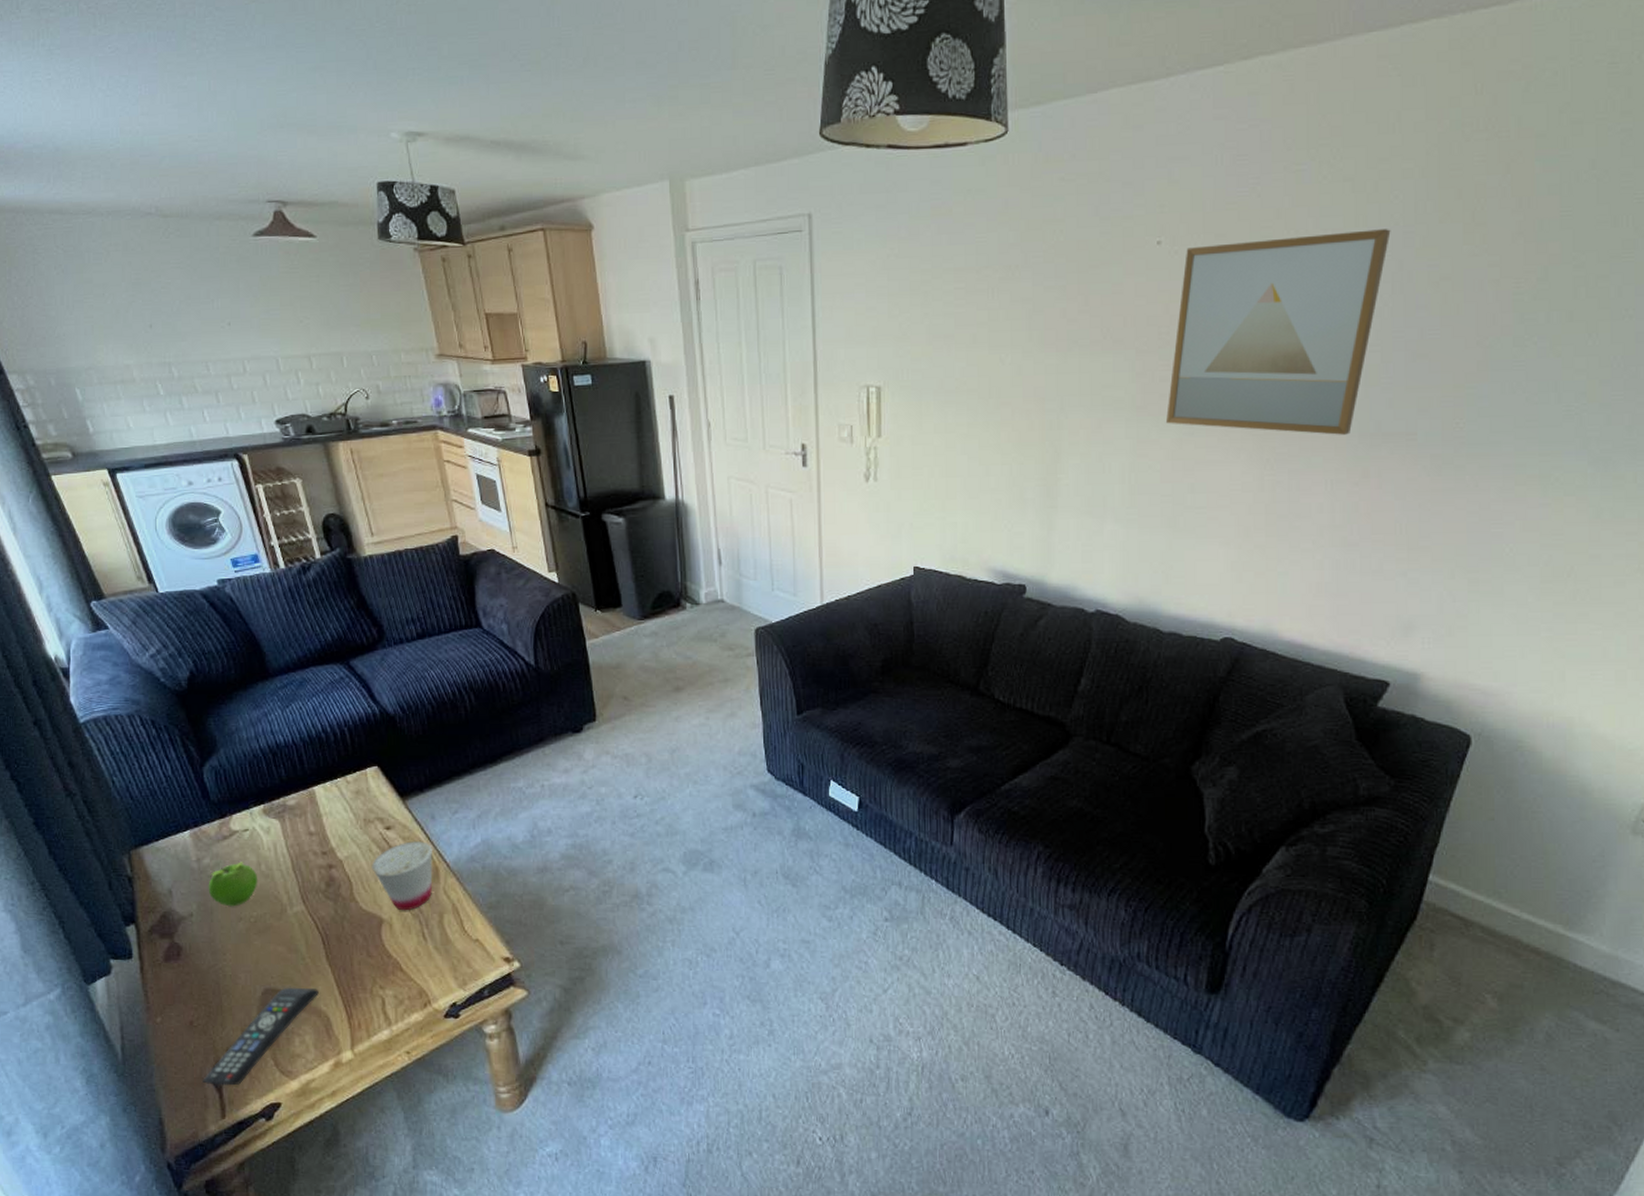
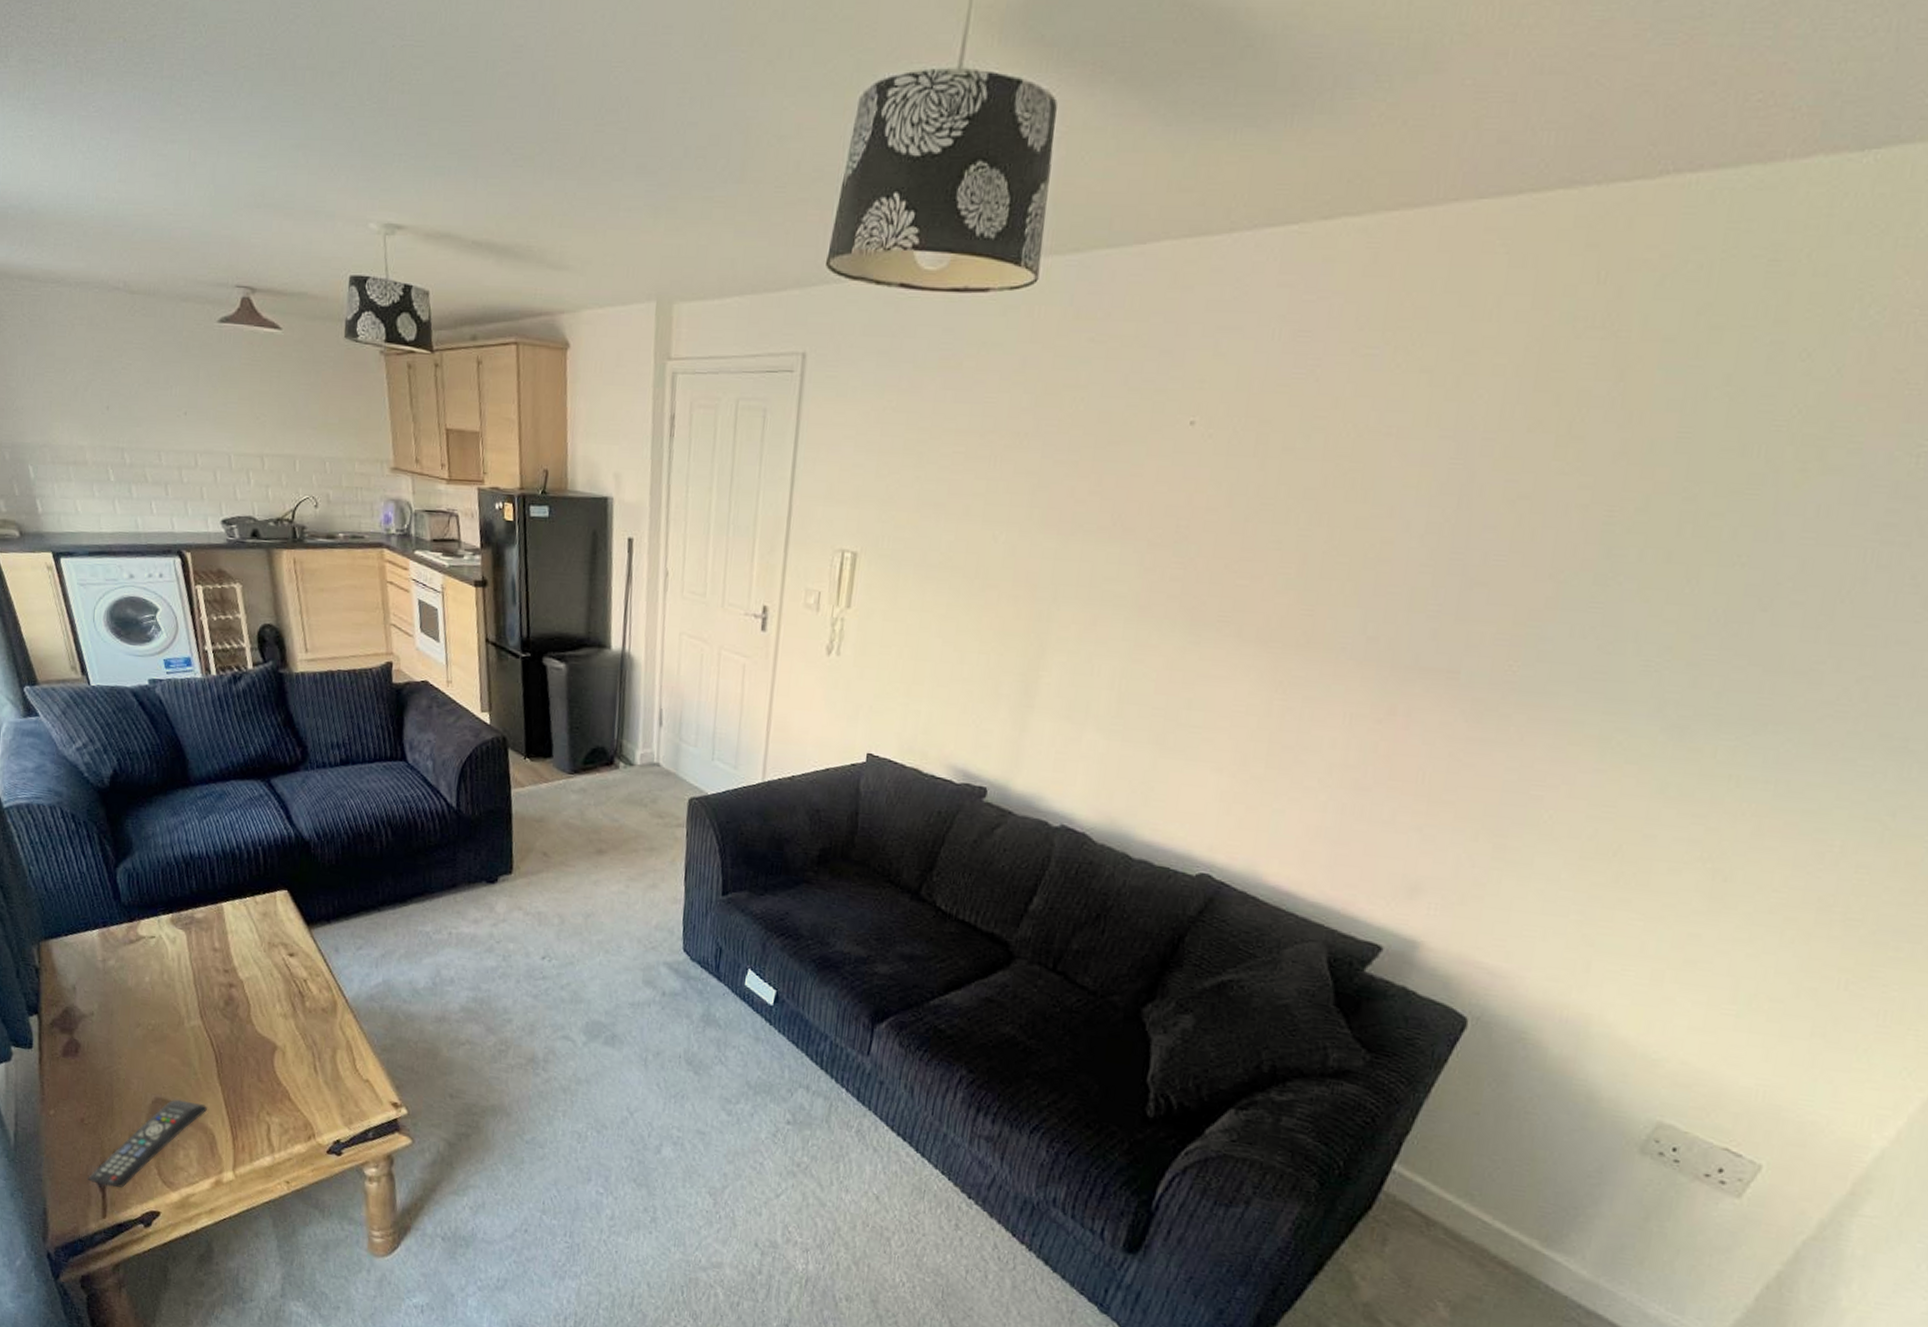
fruit: present [208,862,258,907] -> none [110,968,160,1012]
cup: present [372,840,433,911] -> none [271,971,333,1041]
wall art: present [1166,229,1391,435] -> none [1171,431,1468,664]

